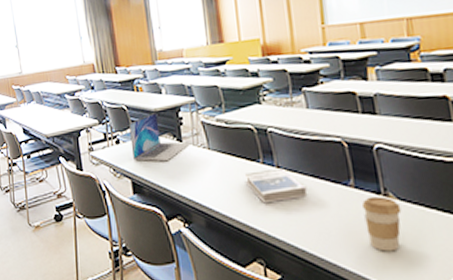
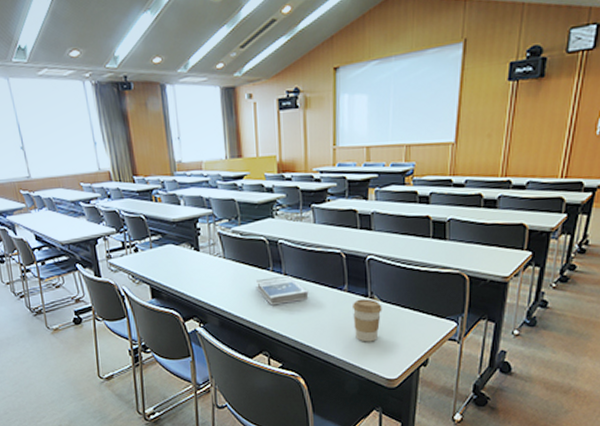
laptop: present [129,111,191,162] -> none [148,221,208,269]

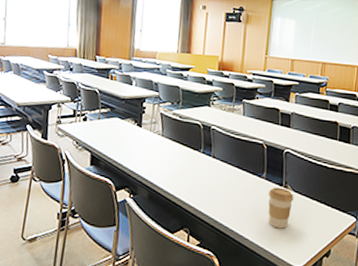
hardback book: present [255,275,309,306] -> none [186,158,232,185]

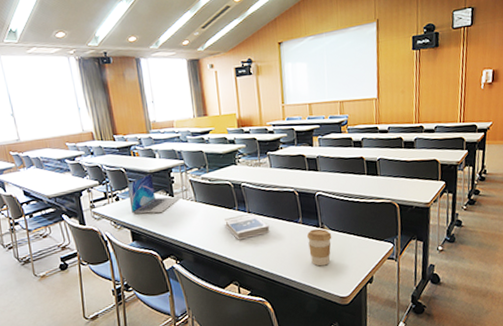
laptop: none [96,98,149,142] -> present [127,172,181,214]
hardback book: none [186,158,232,185] -> present [223,213,270,240]

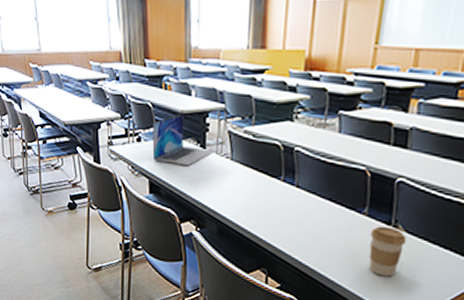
hardback book: present [223,213,270,240] -> none [262,187,322,220]

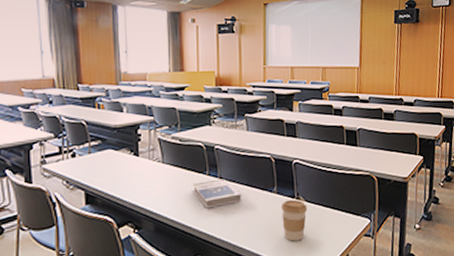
laptop: present [152,113,215,166] -> none [87,127,147,174]
hardback book: none [262,187,322,220] -> present [192,179,242,209]

